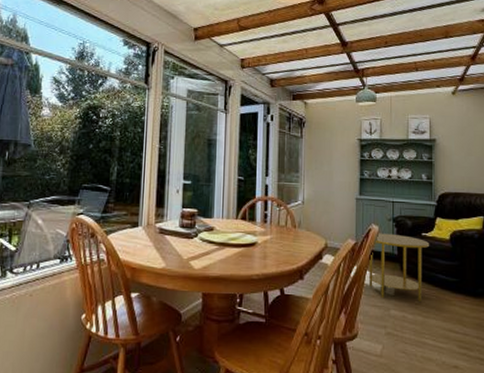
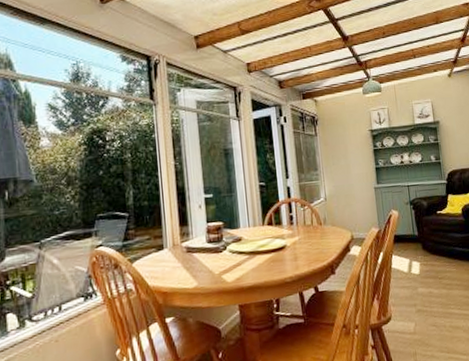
side table: present [362,233,430,302] -> none [384,216,446,278]

